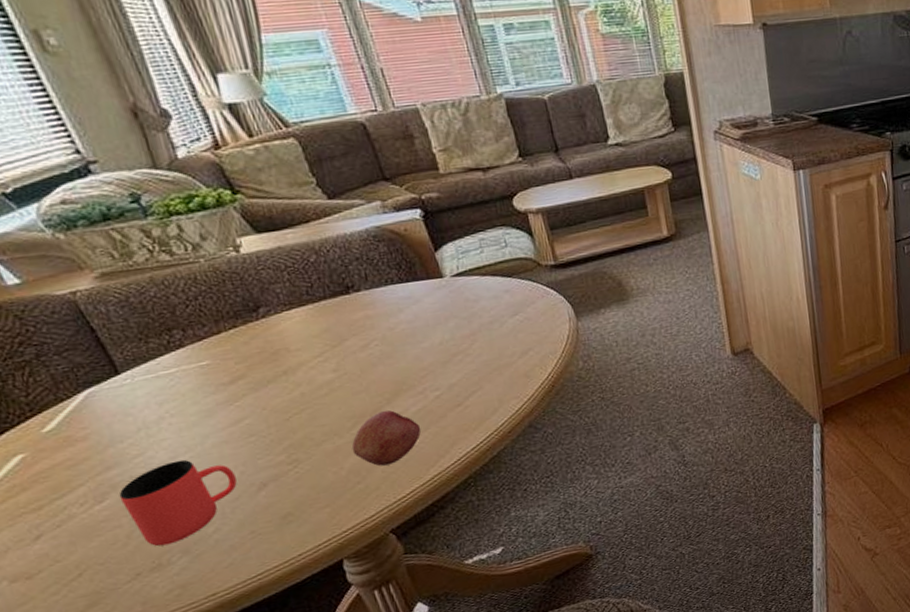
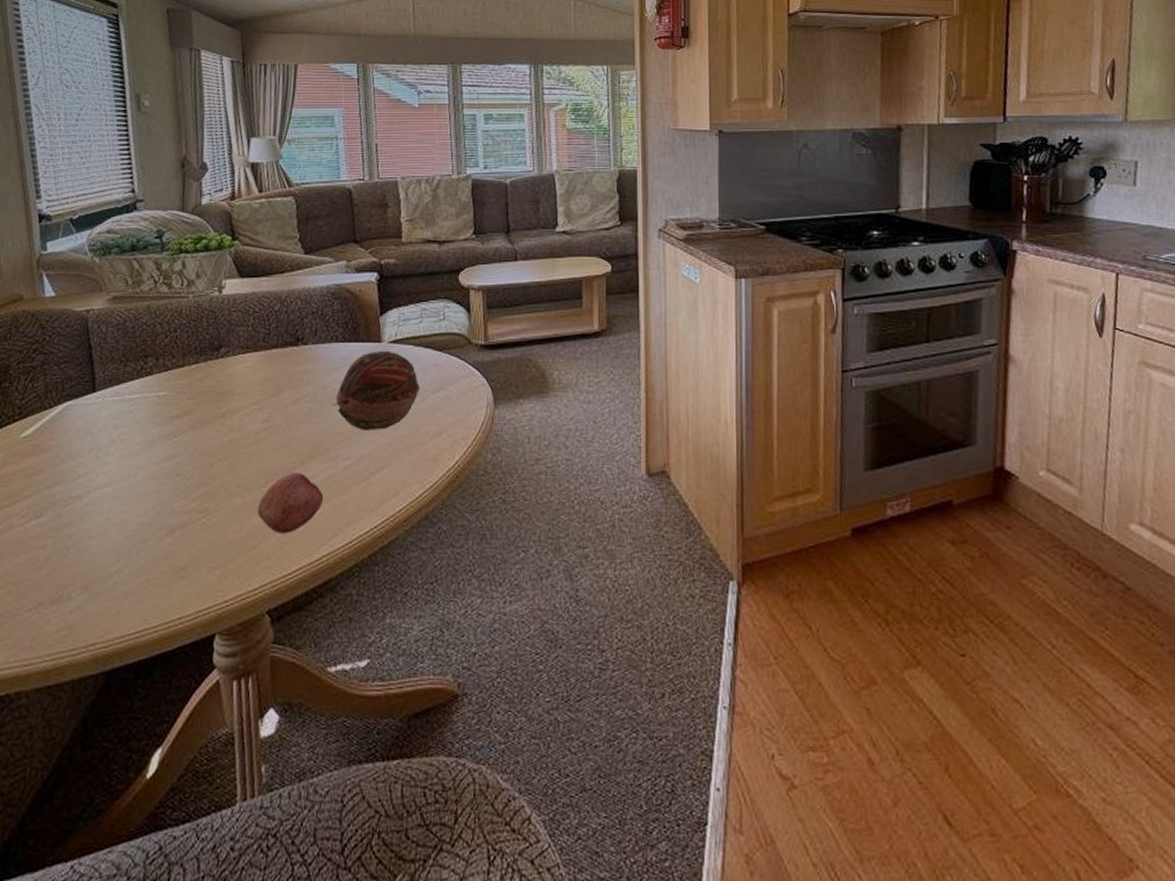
cup: present [119,459,238,547] -> none [53,488,153,577]
decorative ball: none [405,284,497,362] -> present [332,350,420,430]

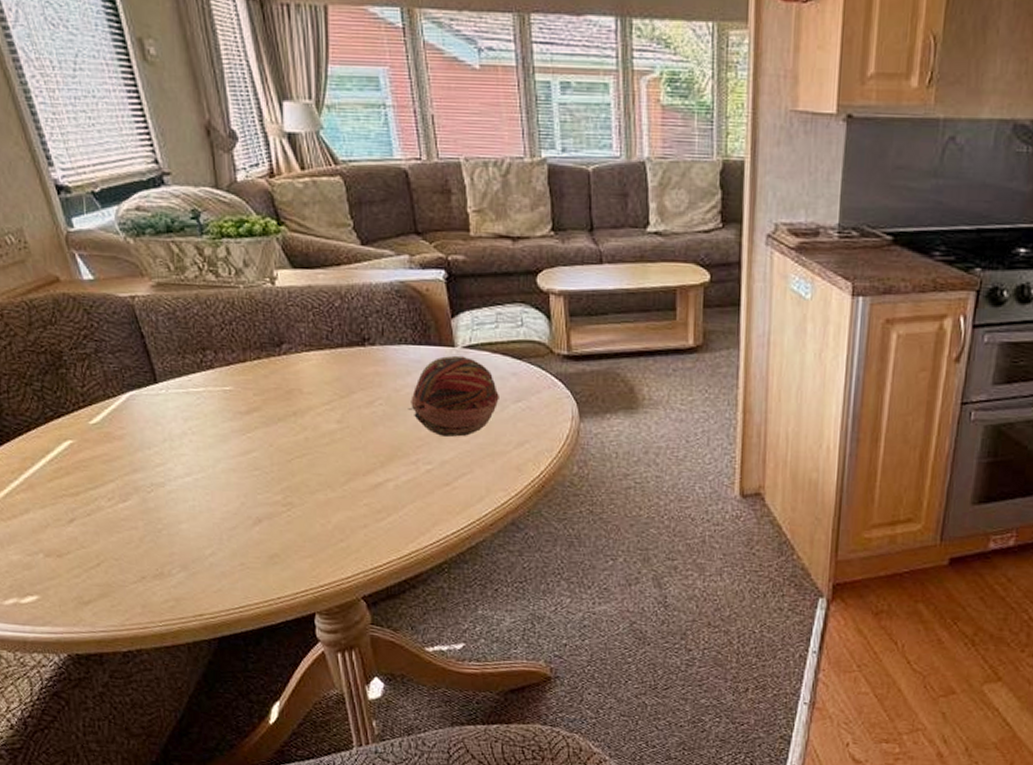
fruit: present [257,472,324,533] -> none [341,472,408,530]

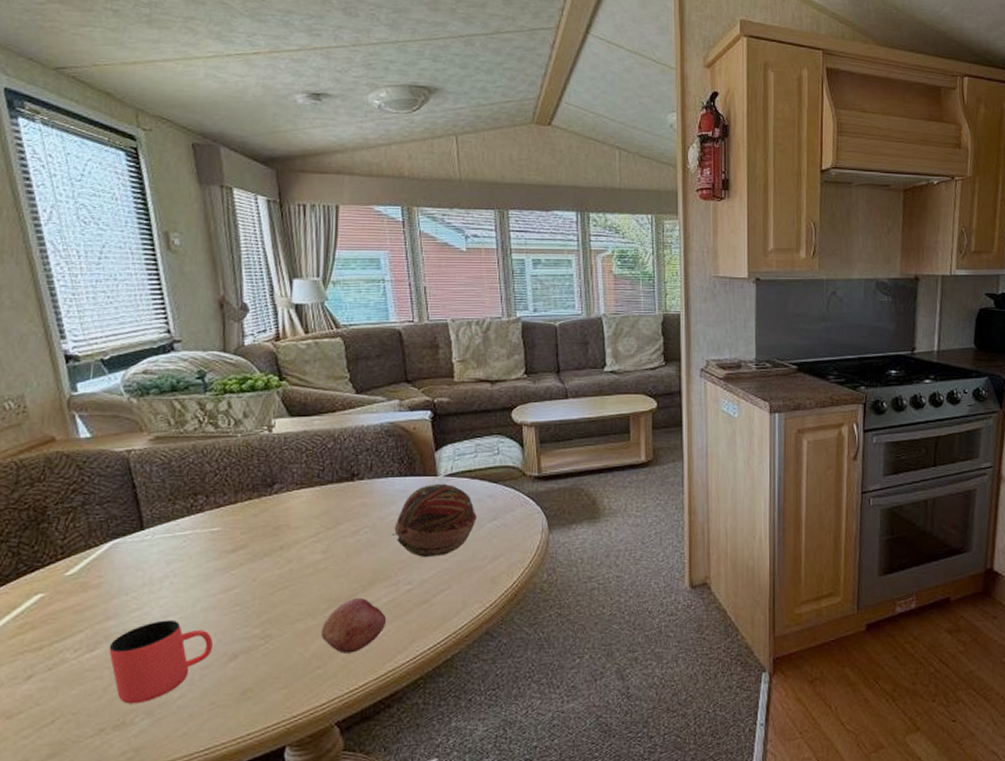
cup: none [139,477,238,557] -> present [109,619,214,704]
fruit: none [341,472,408,530] -> present [320,597,387,654]

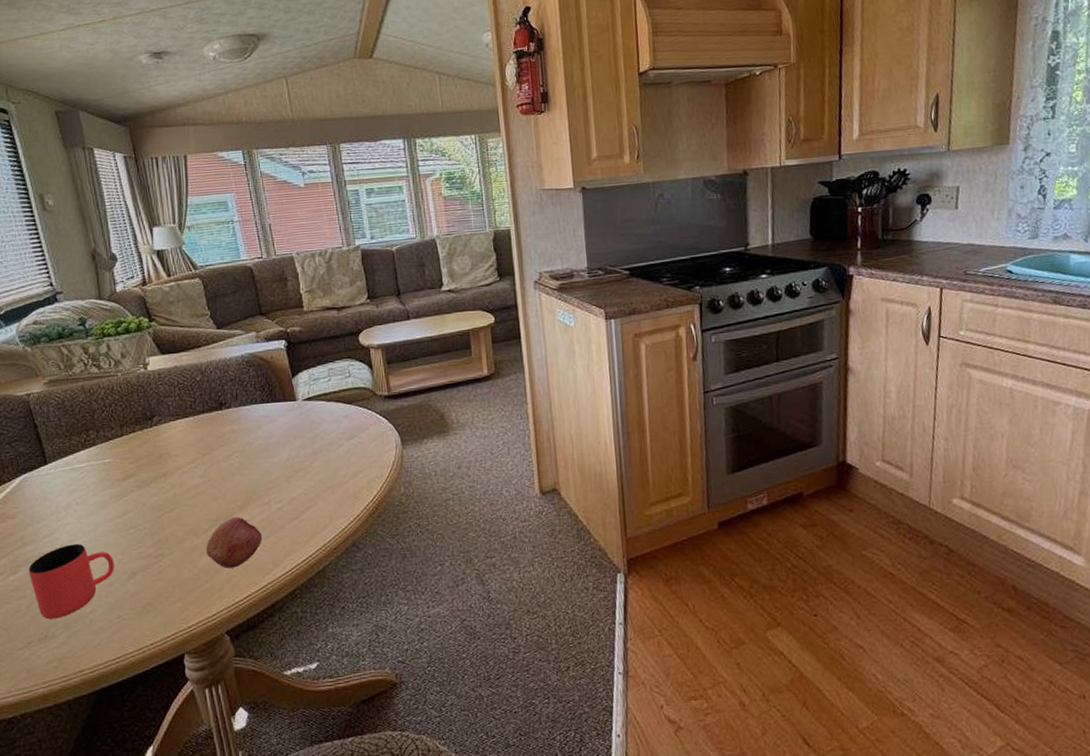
decorative ball: present [391,483,477,557] -> none [260,407,335,477]

